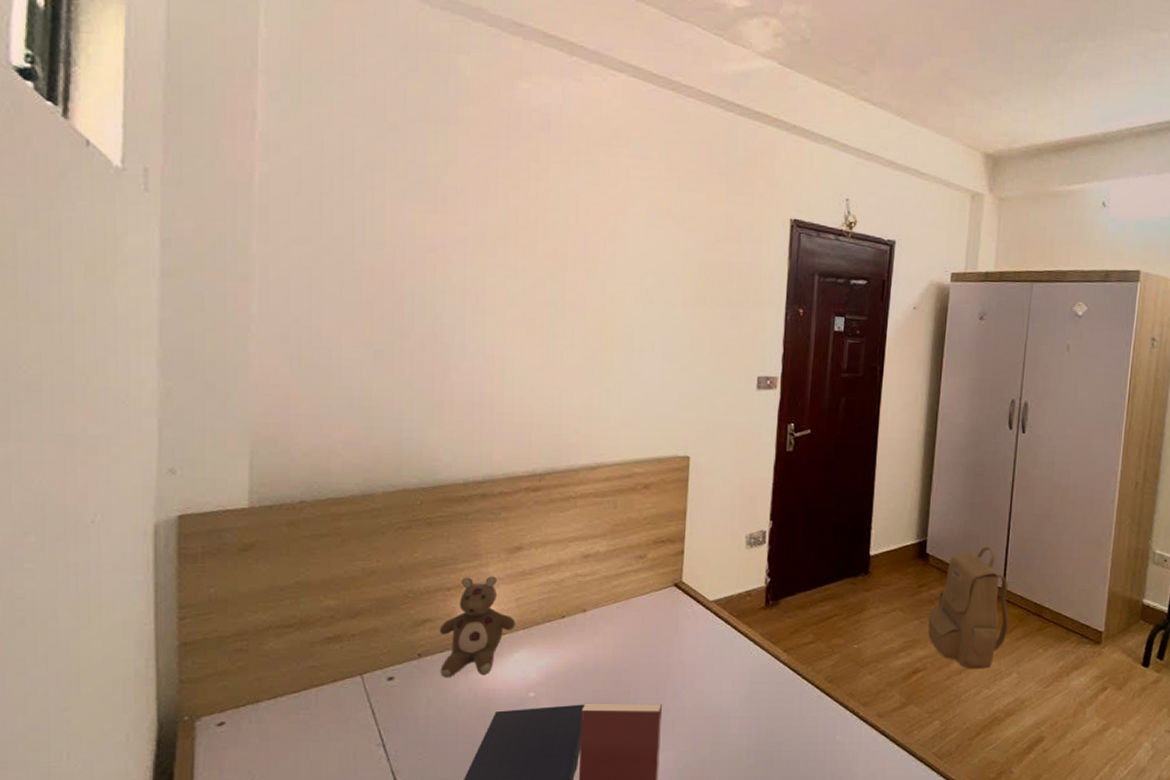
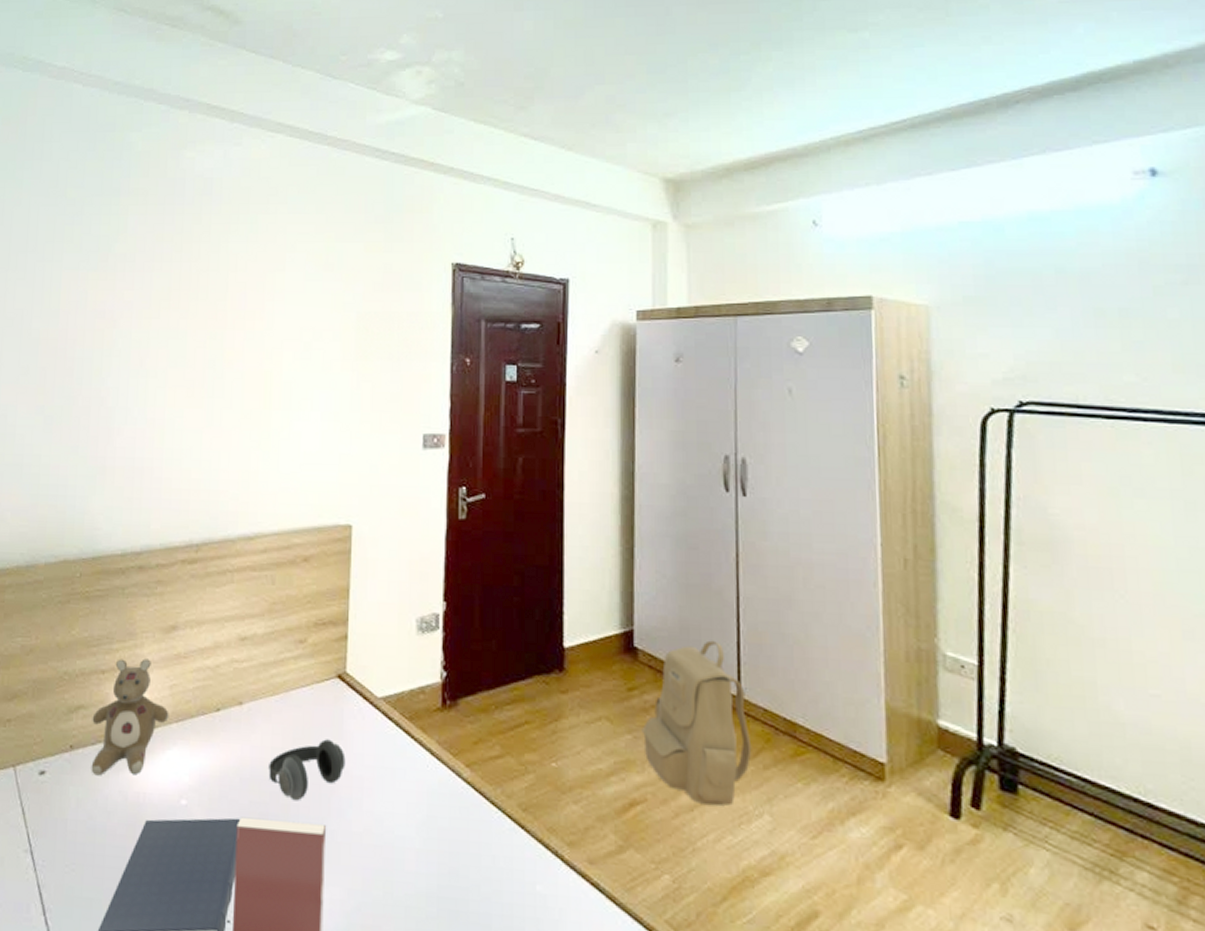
headphones: none [611,636,680,687] -> present [268,739,346,801]

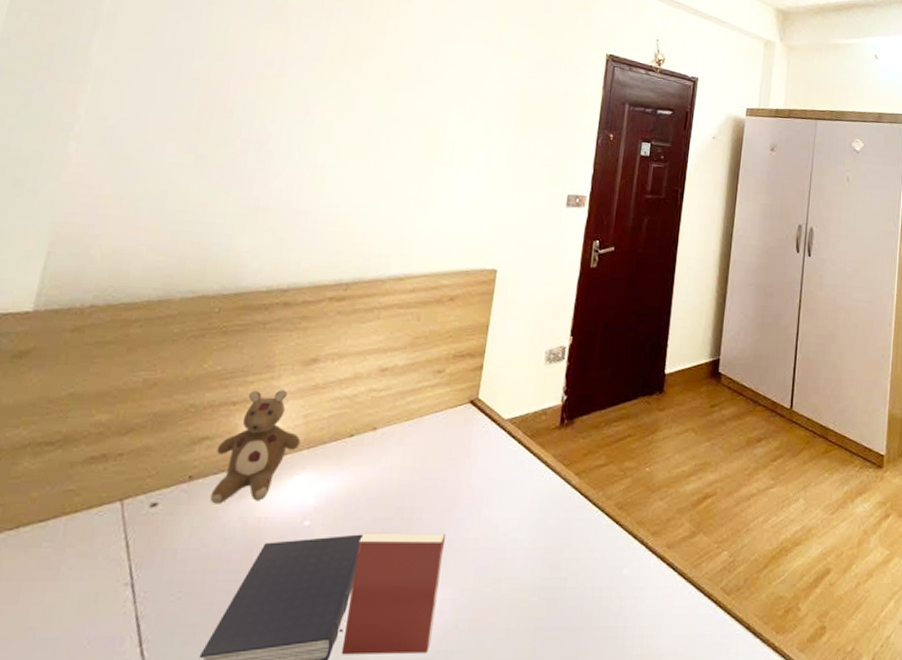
headphones: present [268,739,346,801] -> none [395,458,470,515]
backpack: present [641,640,752,806] -> none [718,366,797,494]

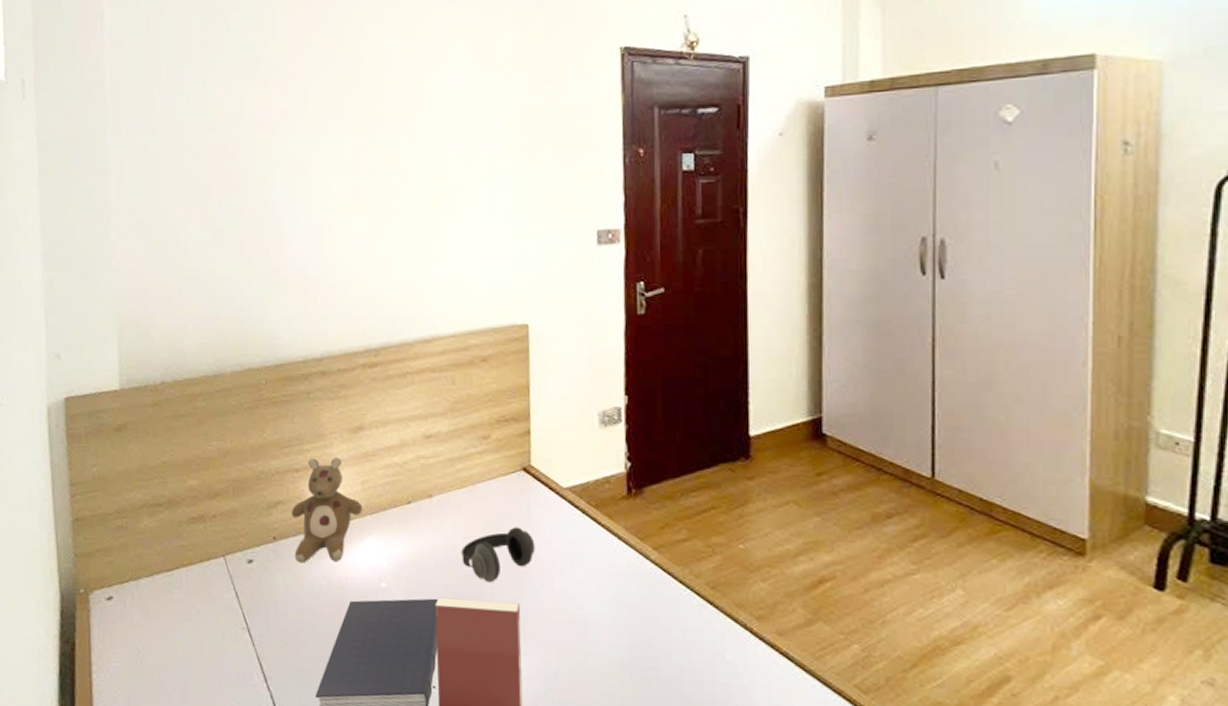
headphones: none [395,458,470,515] -> present [461,527,535,583]

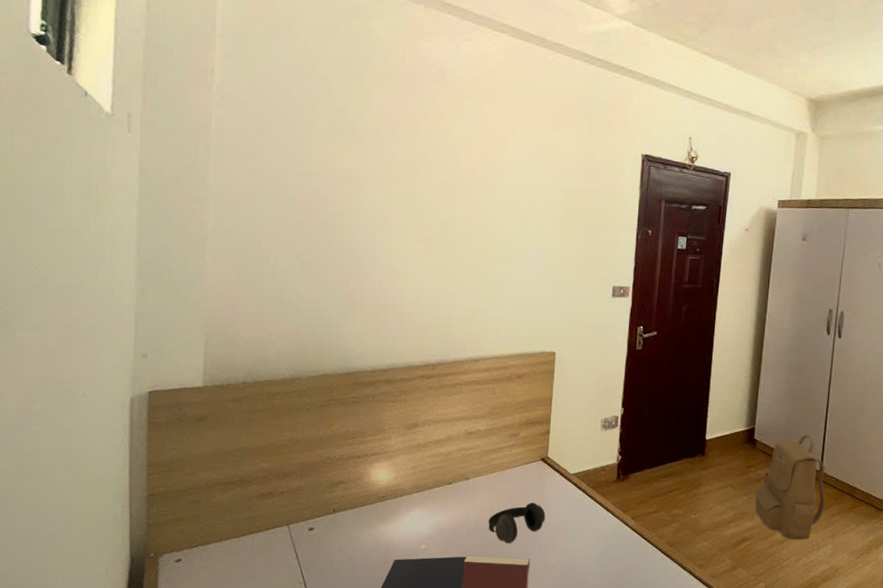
stuffed bear: present [291,457,363,563] -> none [350,447,412,530]
backpack: none [830,425,945,581] -> present [754,435,826,540]

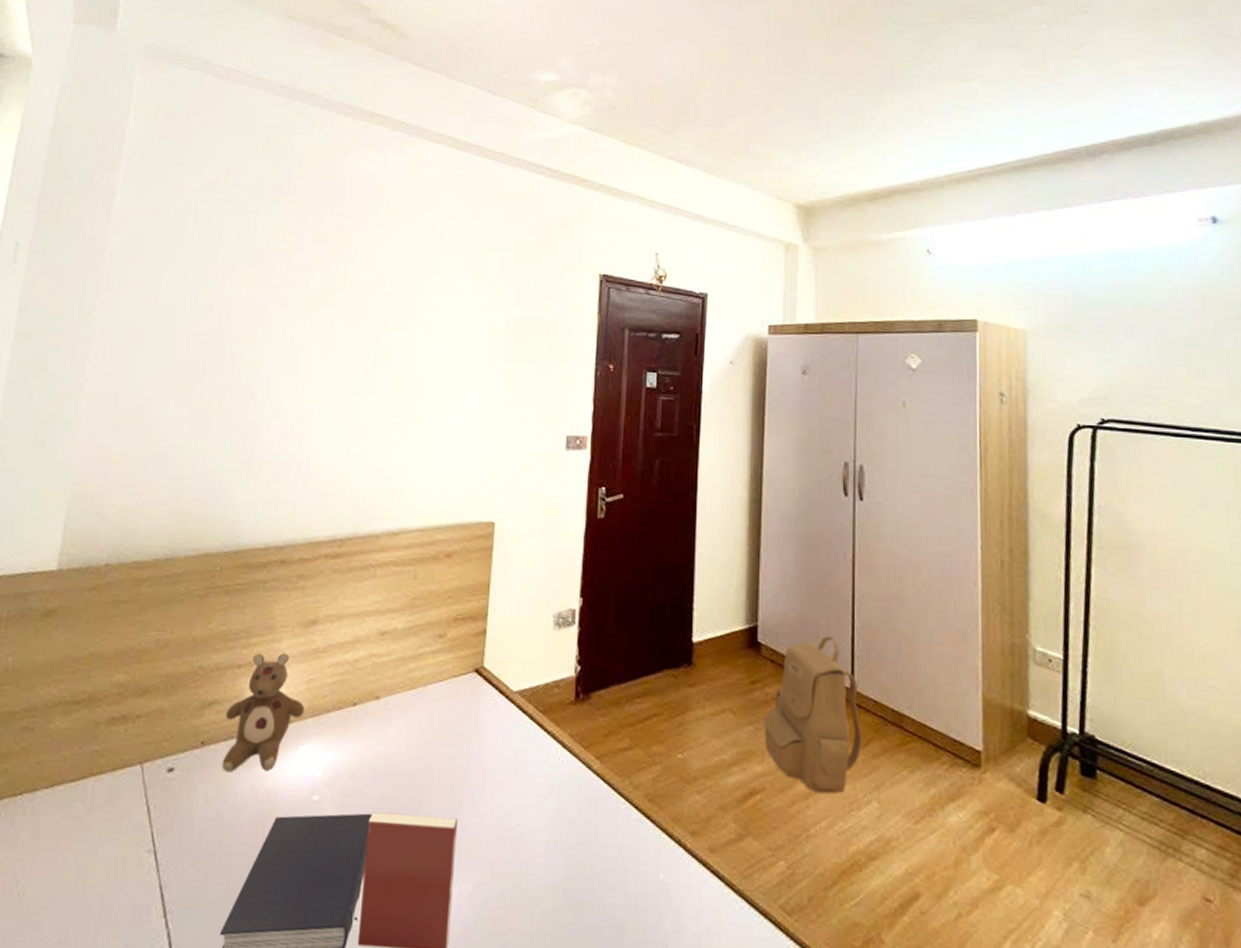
stuffed bear: none [350,447,412,530] -> present [221,653,305,772]
headphones: present [488,502,546,544] -> none [402,733,480,795]

